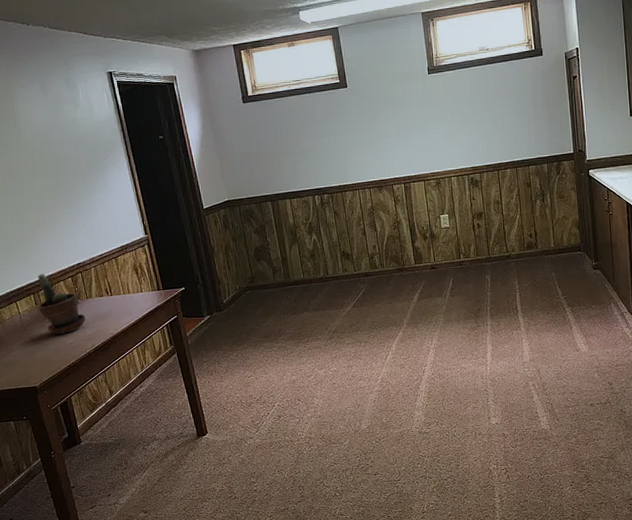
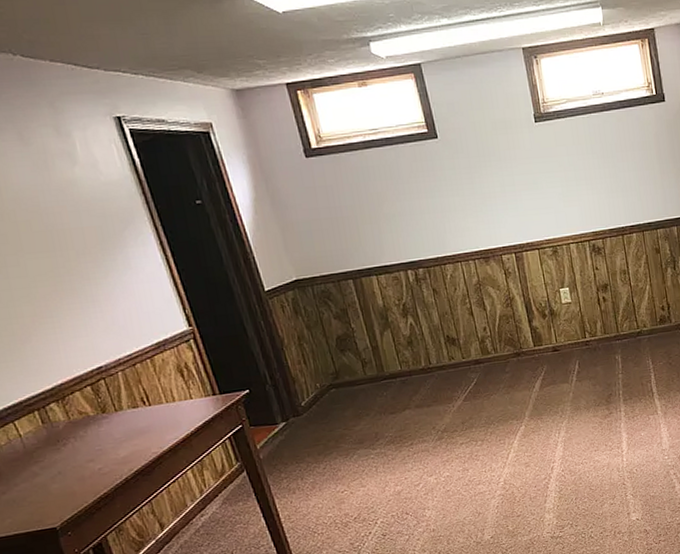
potted plant: present [38,273,86,336] -> none [42,382,117,461]

